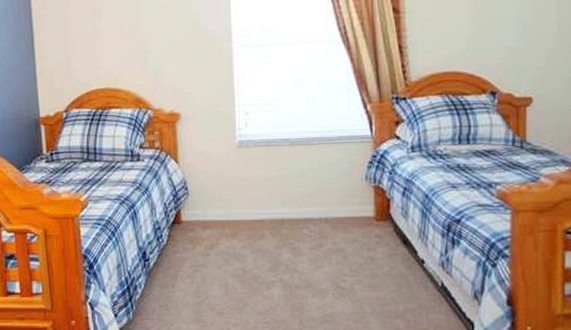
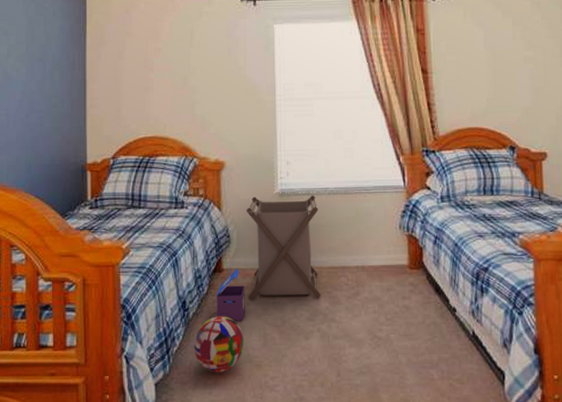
soccer ball: none [155,266,205,320] -> present [193,316,244,373]
toy box: none [170,220,206,271] -> present [209,268,245,321]
laundry basket: none [203,146,283,252] -> present [246,195,321,301]

